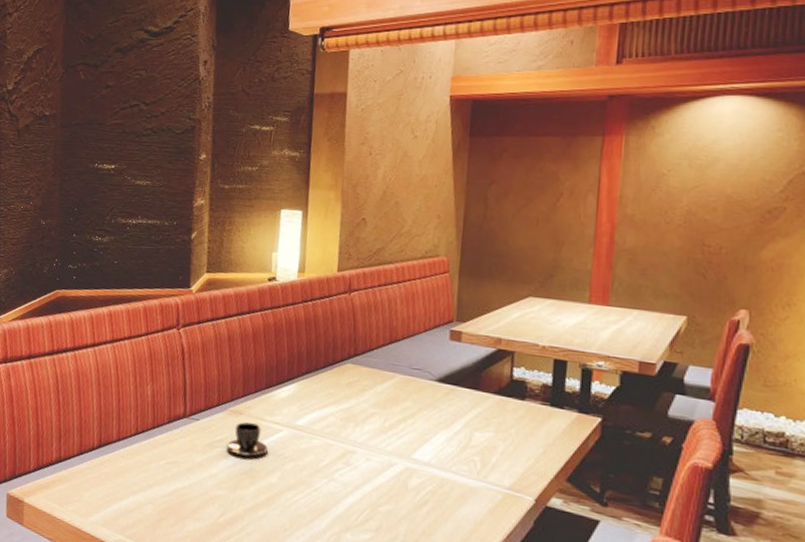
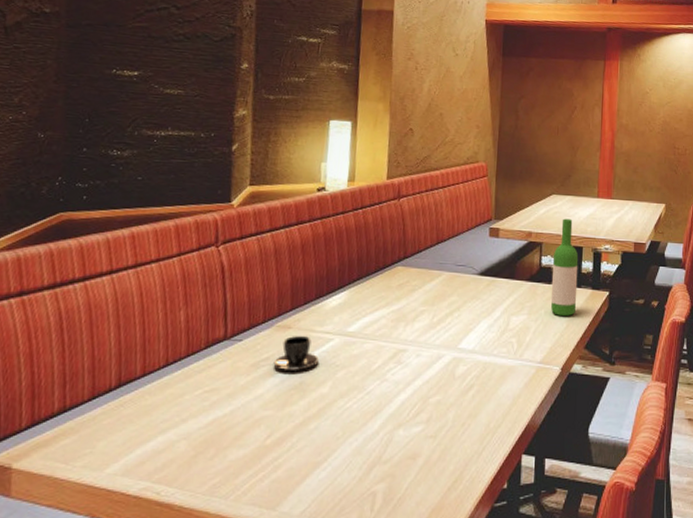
wine bottle: none [523,325,562,441] -> present [550,218,579,316]

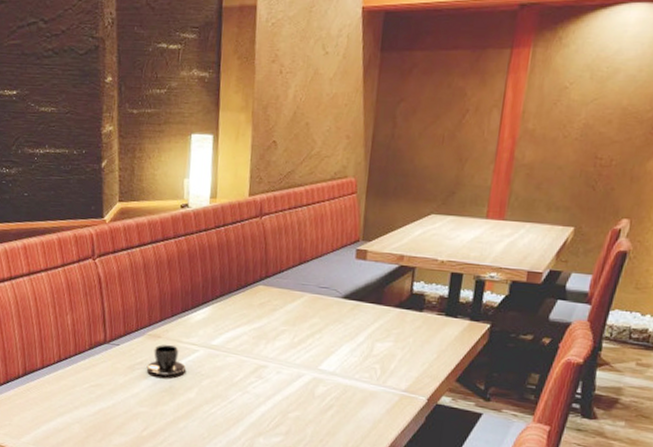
wine bottle: present [550,218,579,316] -> none [421,241,457,347]

